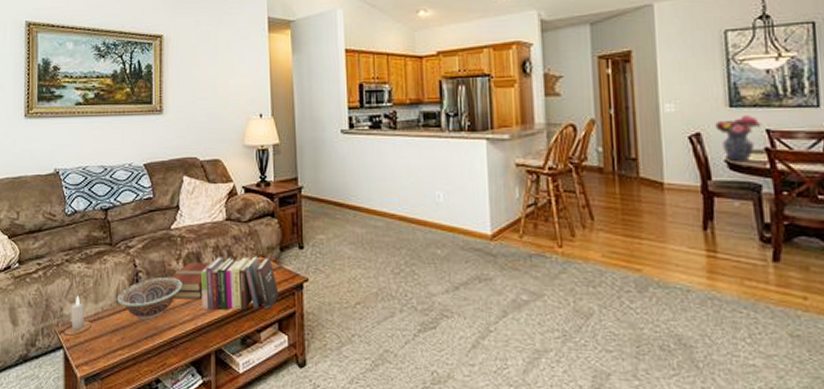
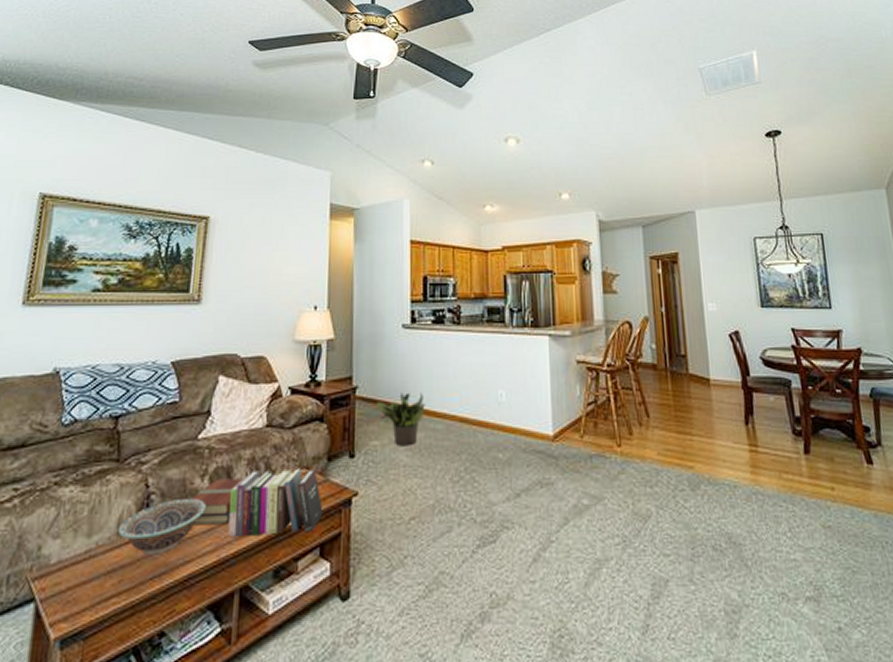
candle: present [64,295,91,336] -> none [39,528,80,583]
potted plant: none [320,192,366,241] -> present [376,392,425,446]
flower arrangement: present [715,114,761,163] -> none [750,314,788,359]

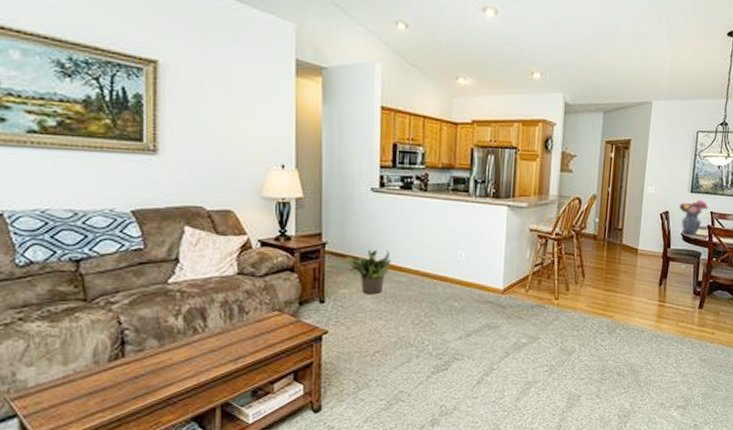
decorative bowl: present [118,497,206,555] -> none [95,333,182,380]
books: present [190,478,244,526] -> none [166,318,218,356]
books: present [228,468,323,536] -> none [206,310,296,365]
flower arrangement: none [750,314,788,359] -> present [679,199,709,236]

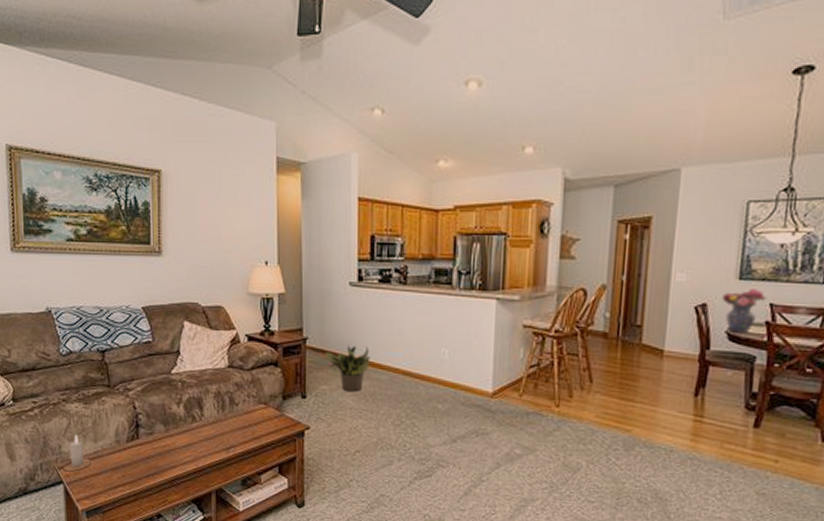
candle: none [19,358,59,402] -> present [64,434,91,472]

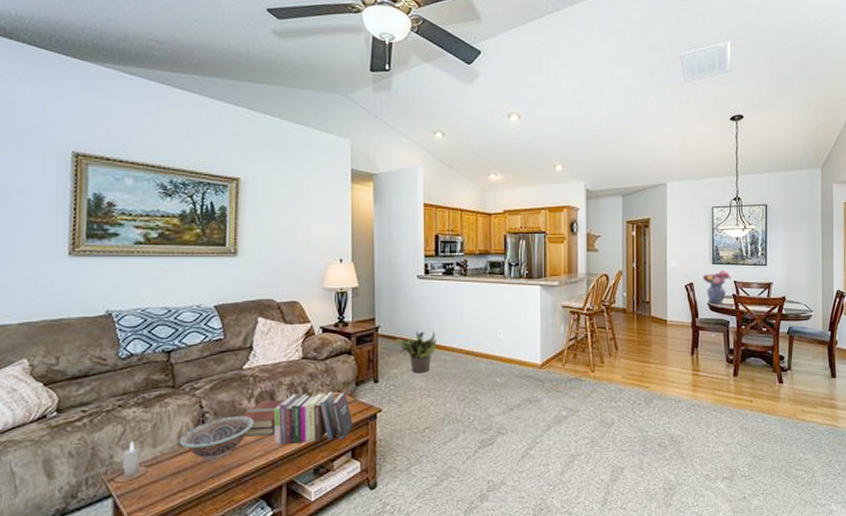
decorative bowl: none [117,419,183,460] -> present [180,415,254,460]
books: none [170,406,212,442] -> present [240,400,285,437]
books: none [202,402,280,455] -> present [274,391,353,444]

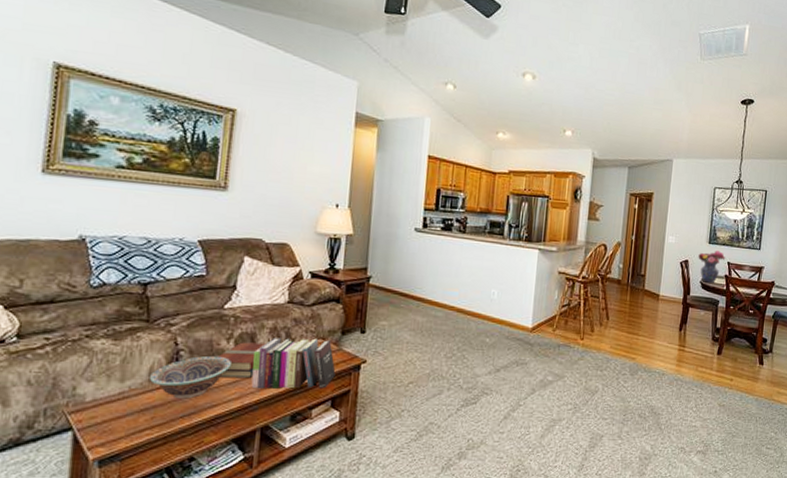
candle: present [114,441,148,483] -> none [76,374,114,416]
potted plant: present [395,331,437,374] -> none [386,284,429,328]

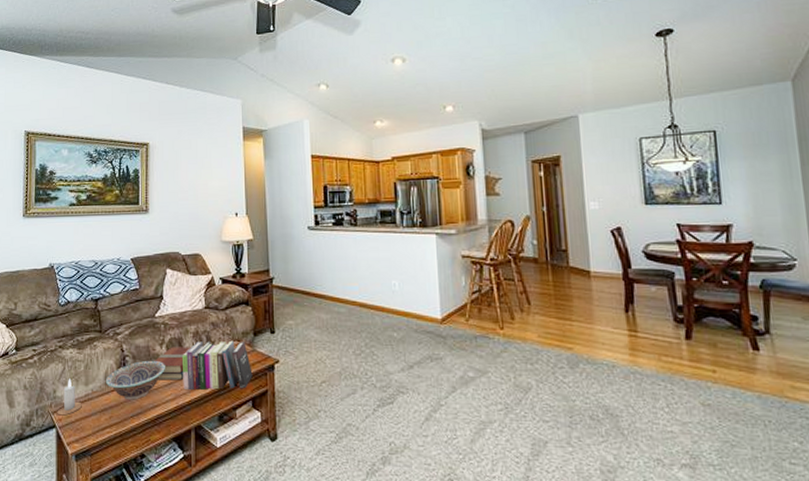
candle: none [76,374,114,416] -> present [57,379,82,416]
flower arrangement: present [698,250,726,284] -> none [633,210,673,253]

